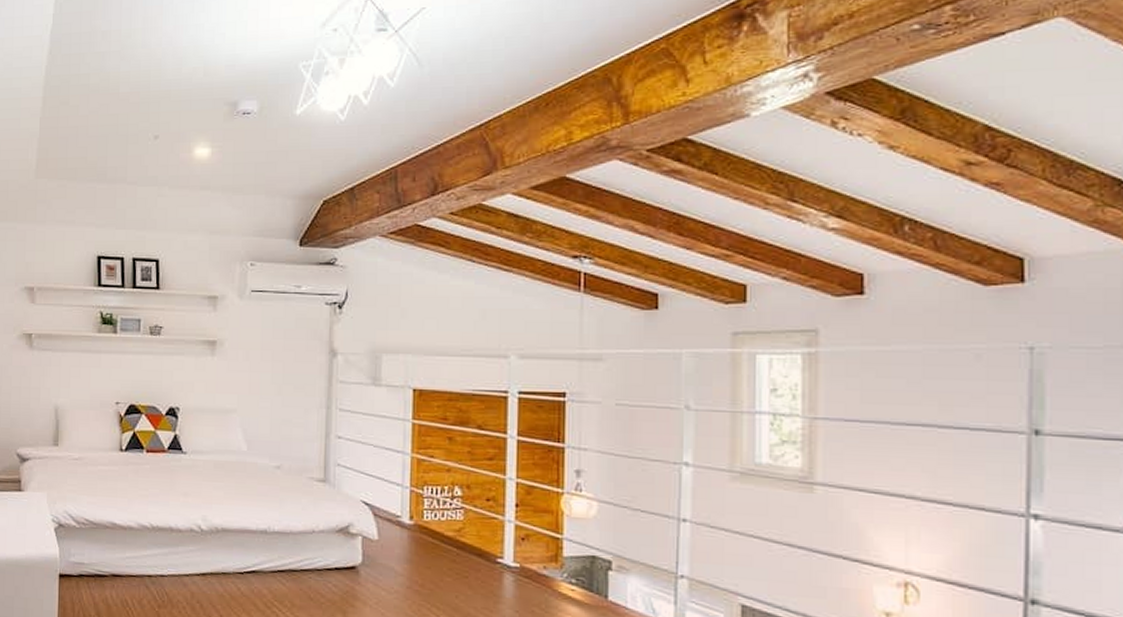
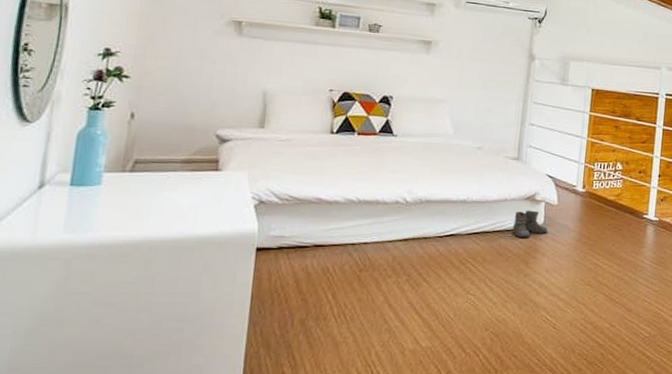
boots: none [323,545,369,582] -> present [512,210,548,239]

